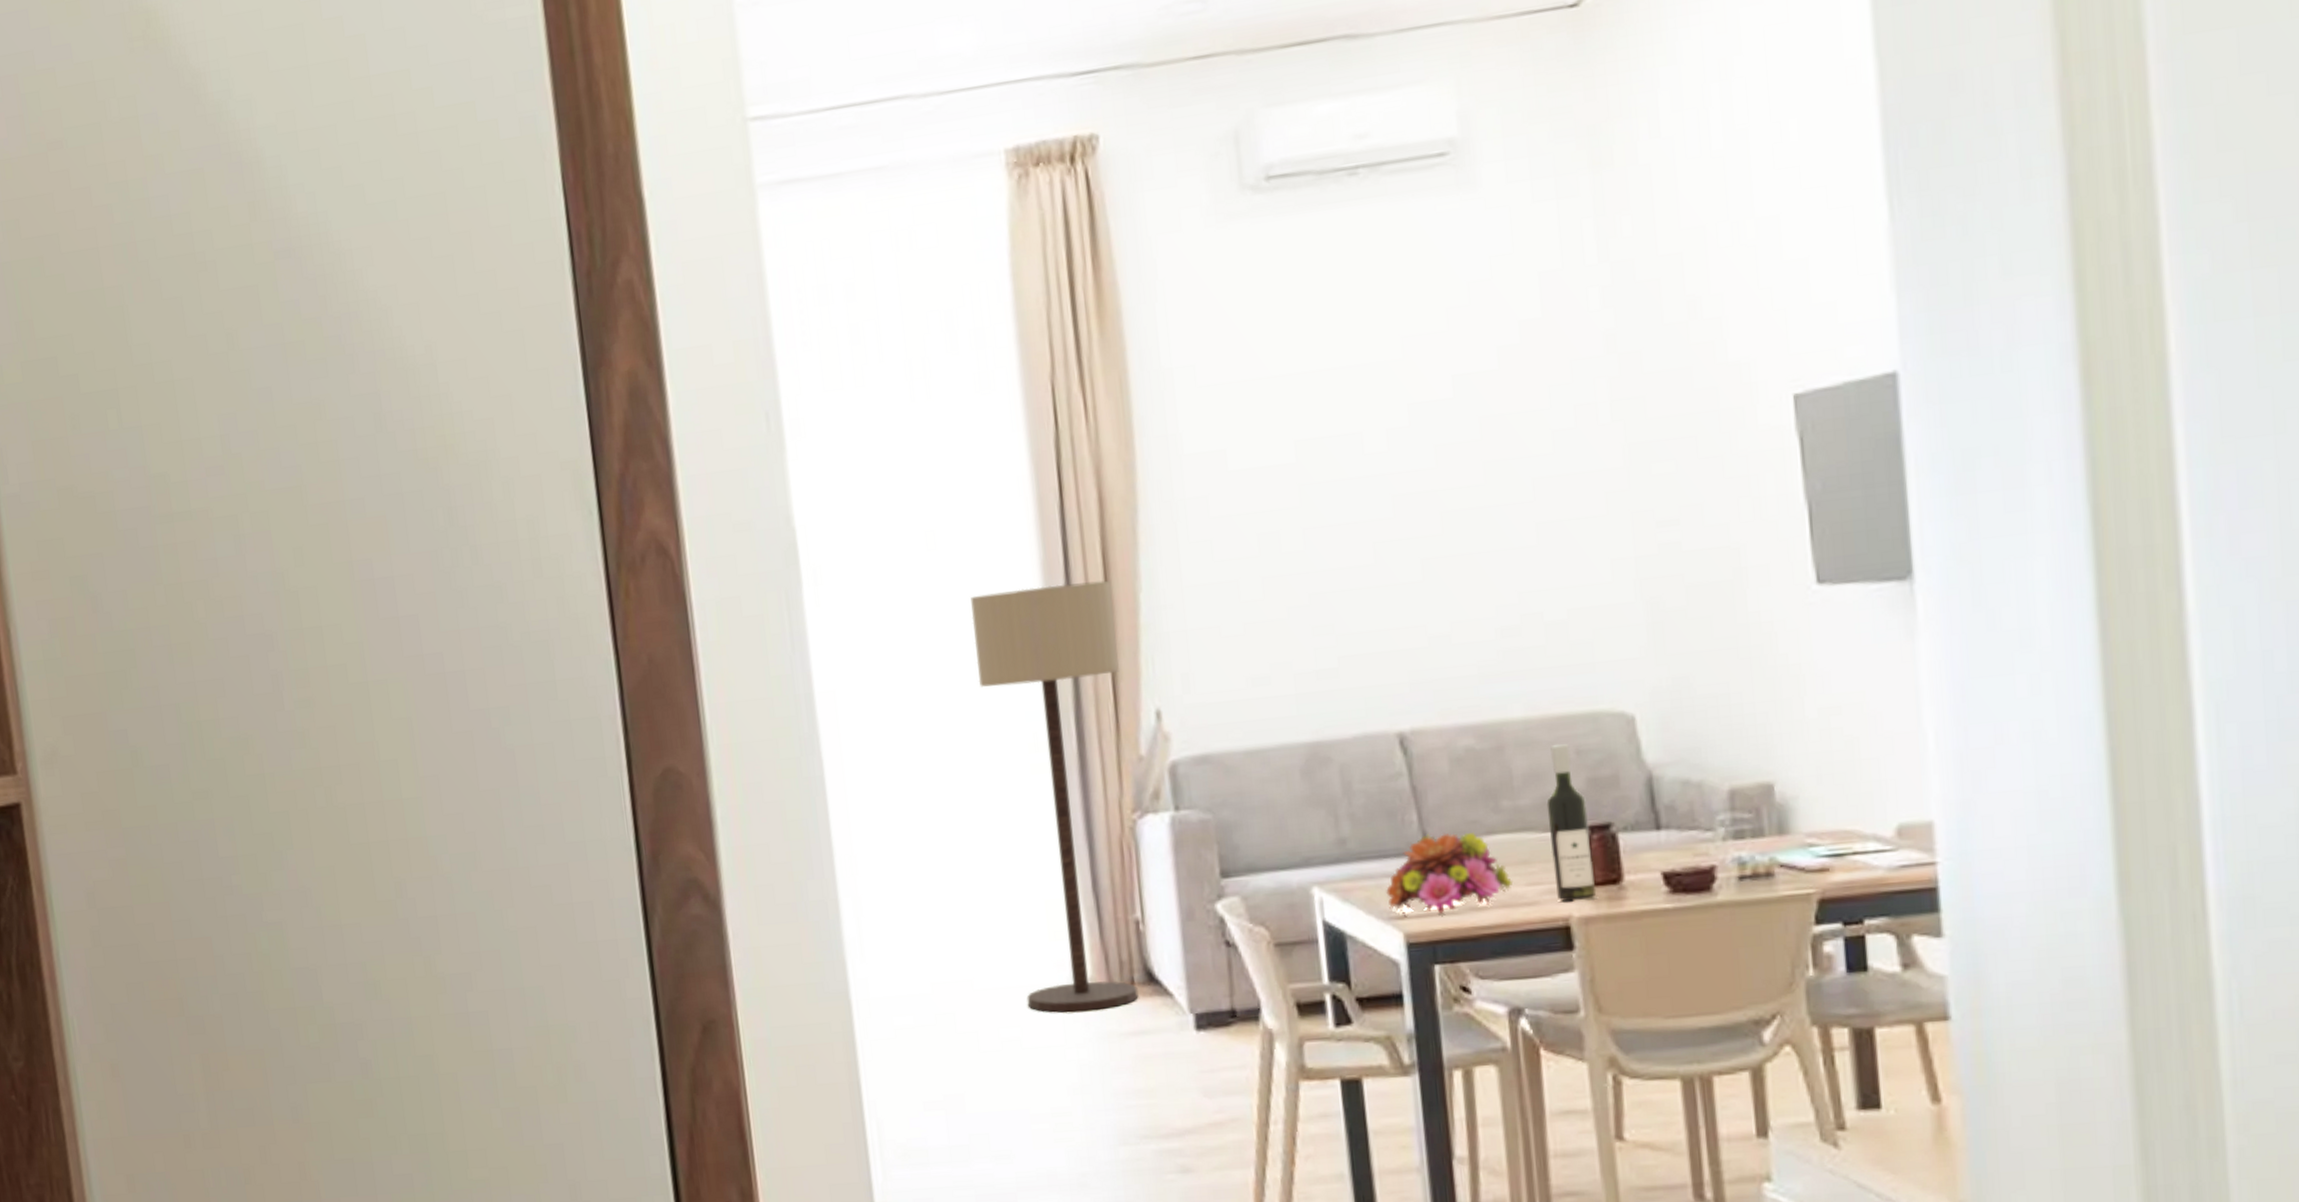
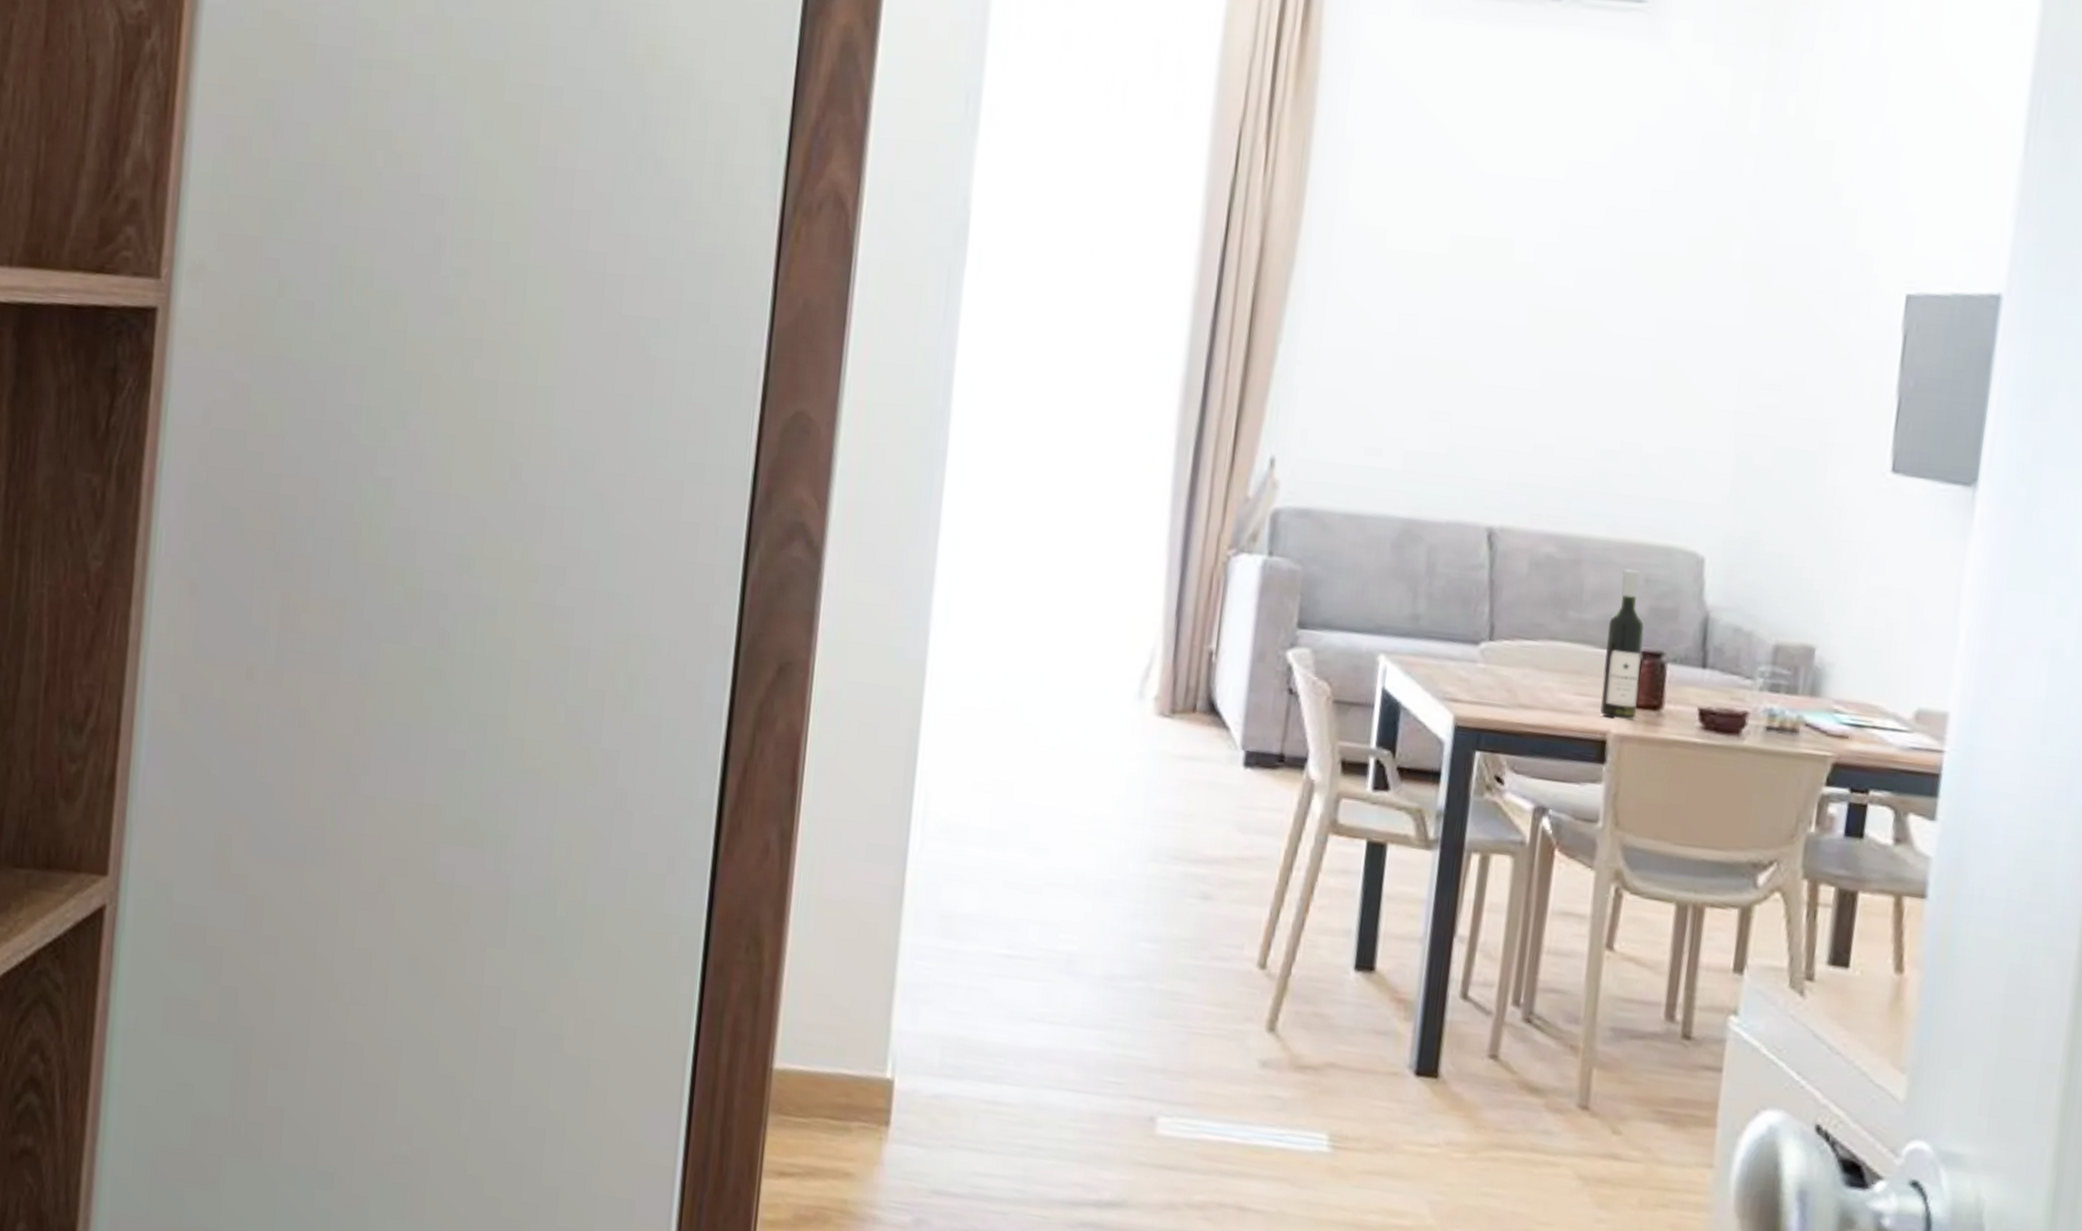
floor lamp: present [971,580,1139,1013] -> none [1092,312,1255,730]
flower bouquet: present [1386,832,1514,915] -> none [1446,626,1564,705]

